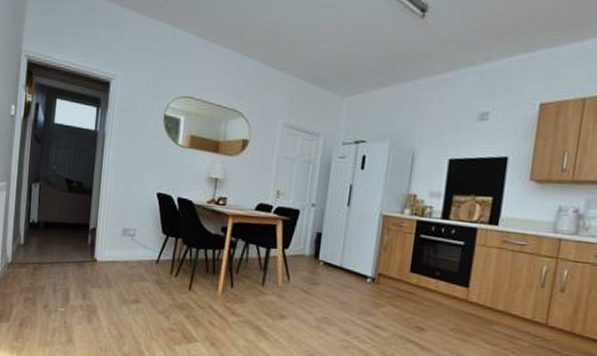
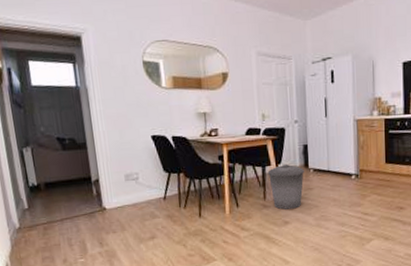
trash can: none [271,249,313,303] -> present [267,163,304,210]

